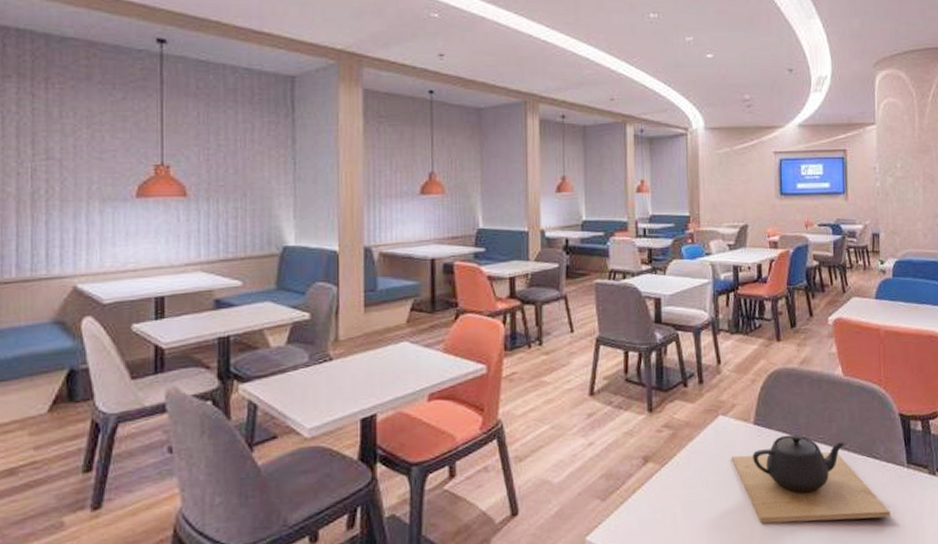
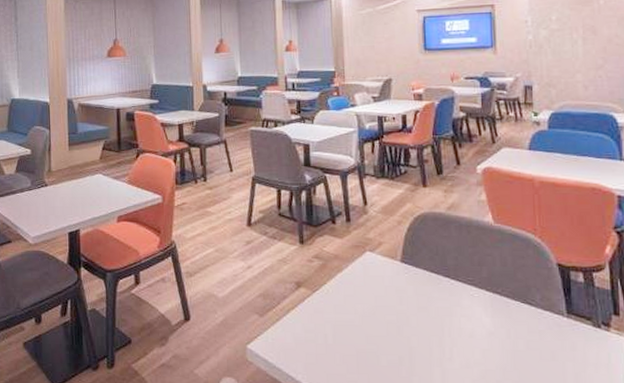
teapot: present [731,433,891,524] -> none [378,274,548,364]

